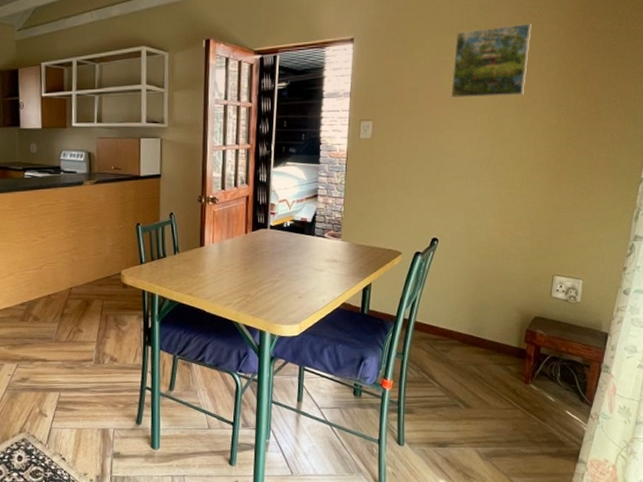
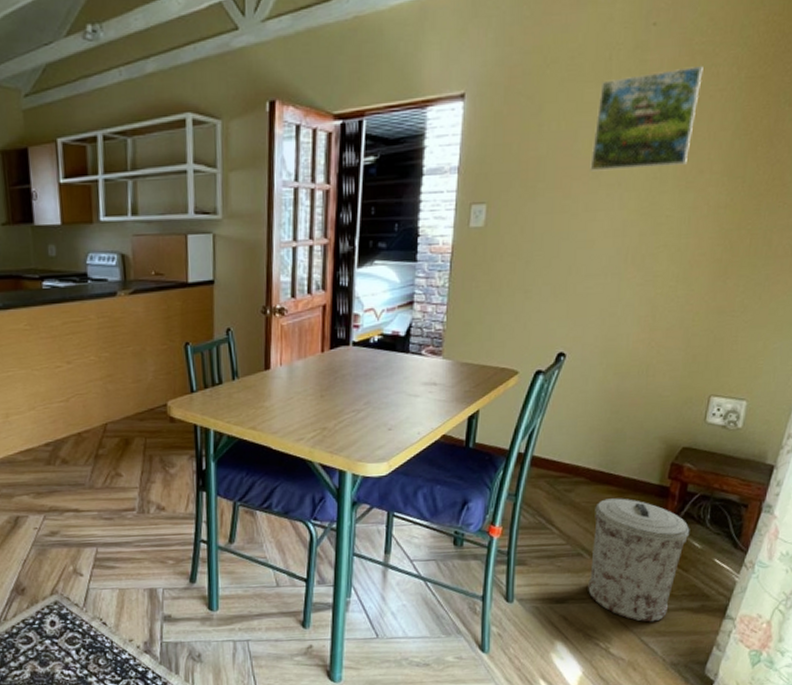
trash can: none [465,358,545,465] -> present [588,498,690,622]

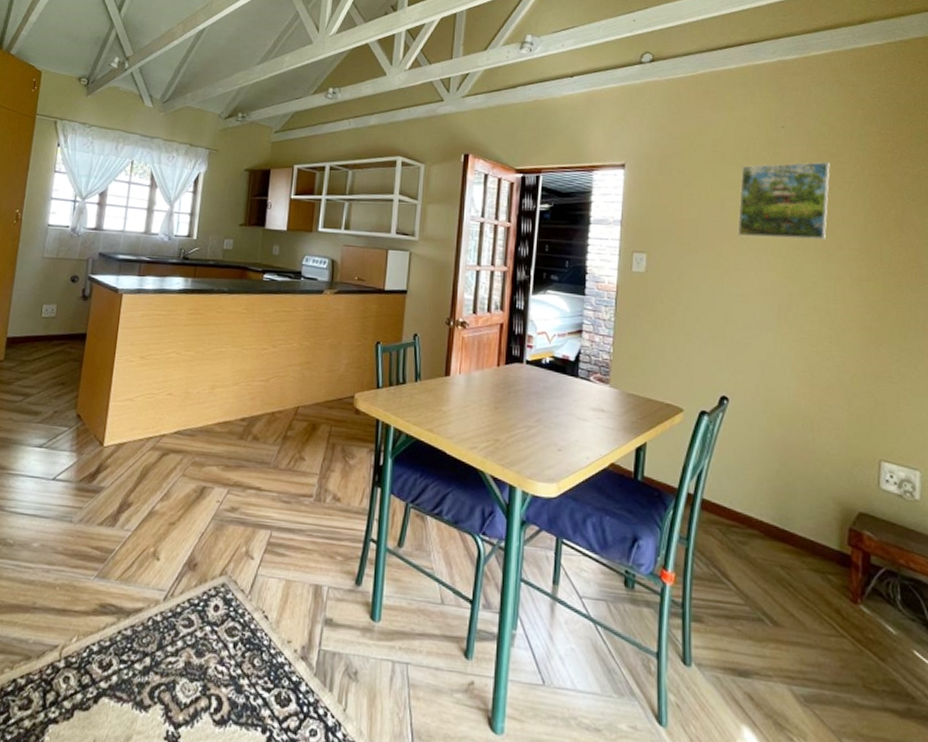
trash can: present [588,498,690,622] -> none [772,558,881,721]

